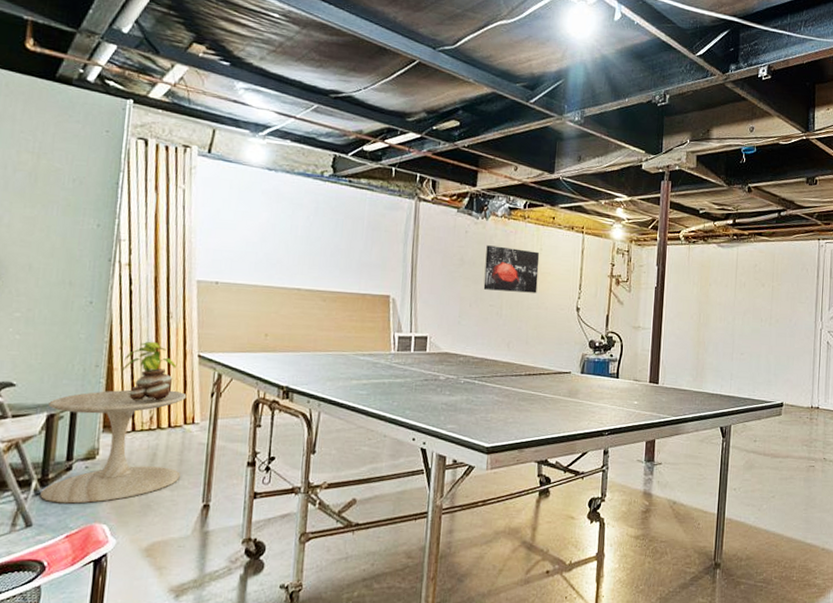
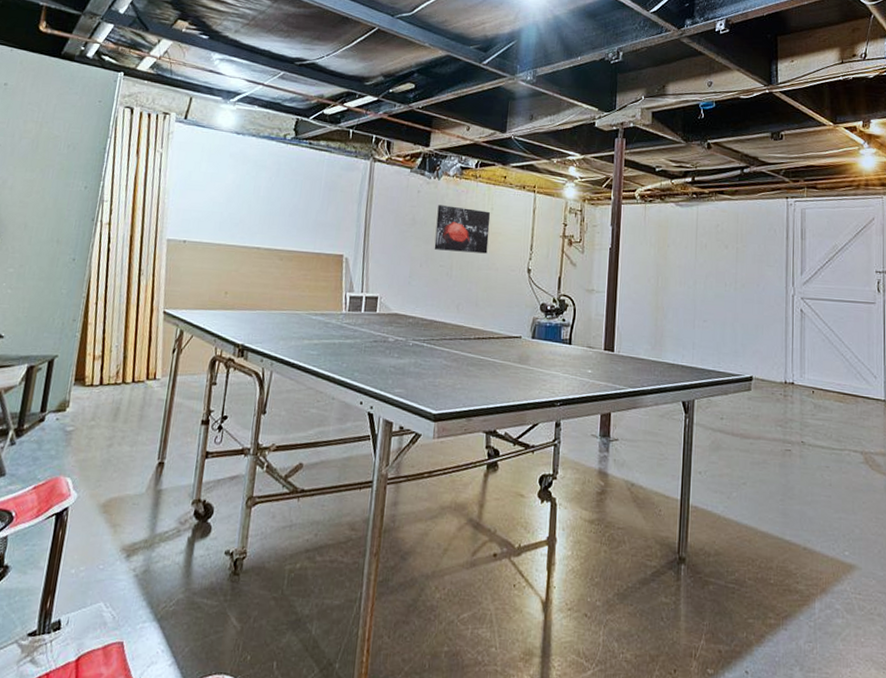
side table: present [40,389,187,504] -> none [15,343,151,456]
potted plant: present [122,341,177,402] -> none [95,297,144,356]

